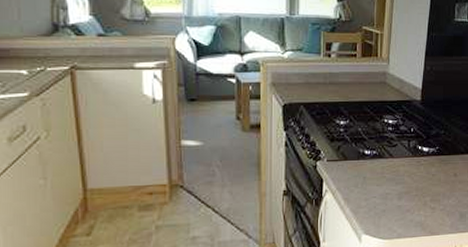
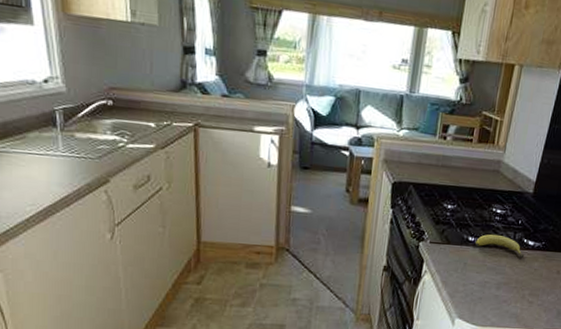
fruit: none [372,144,421,165] -> present [475,234,525,258]

